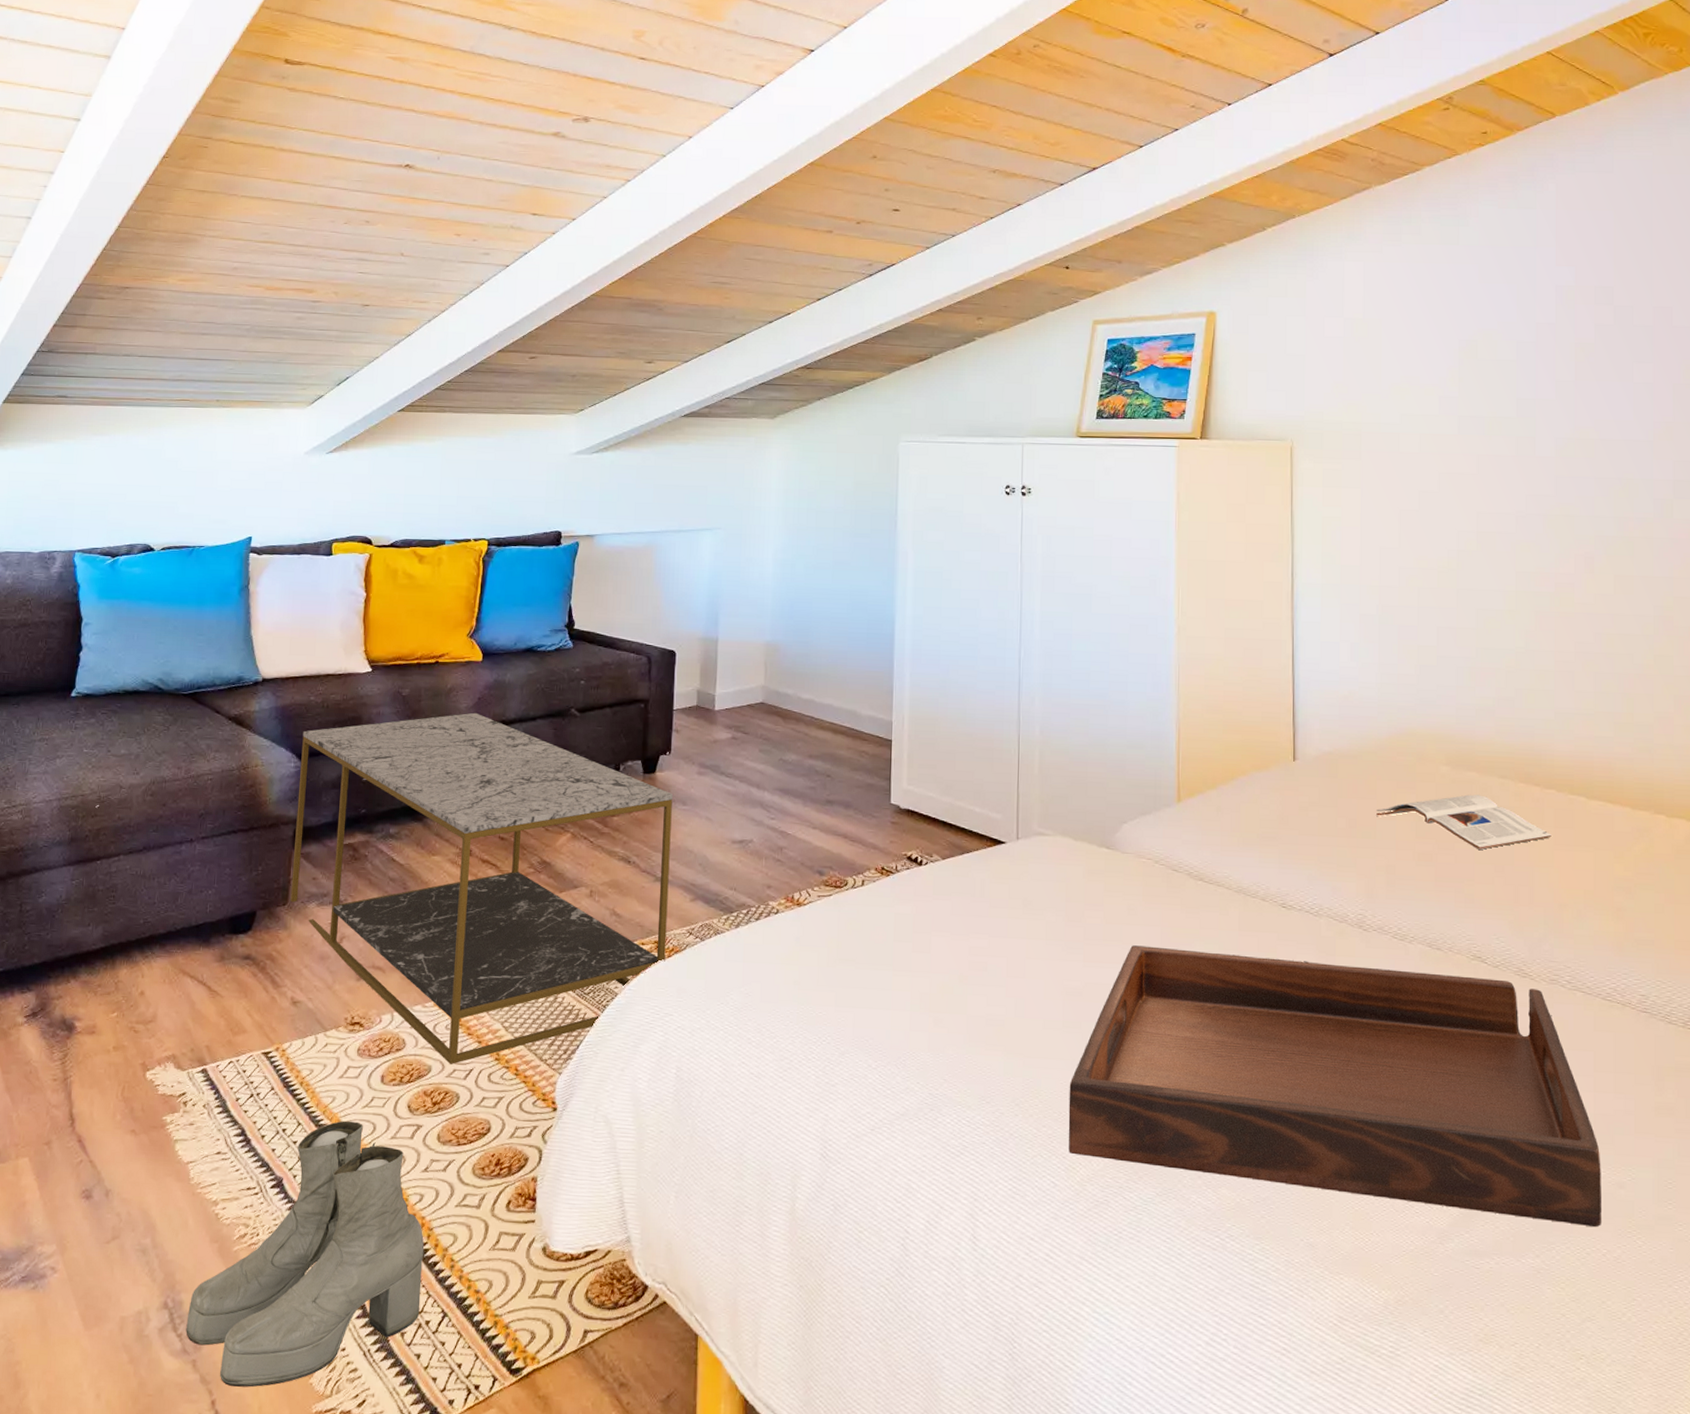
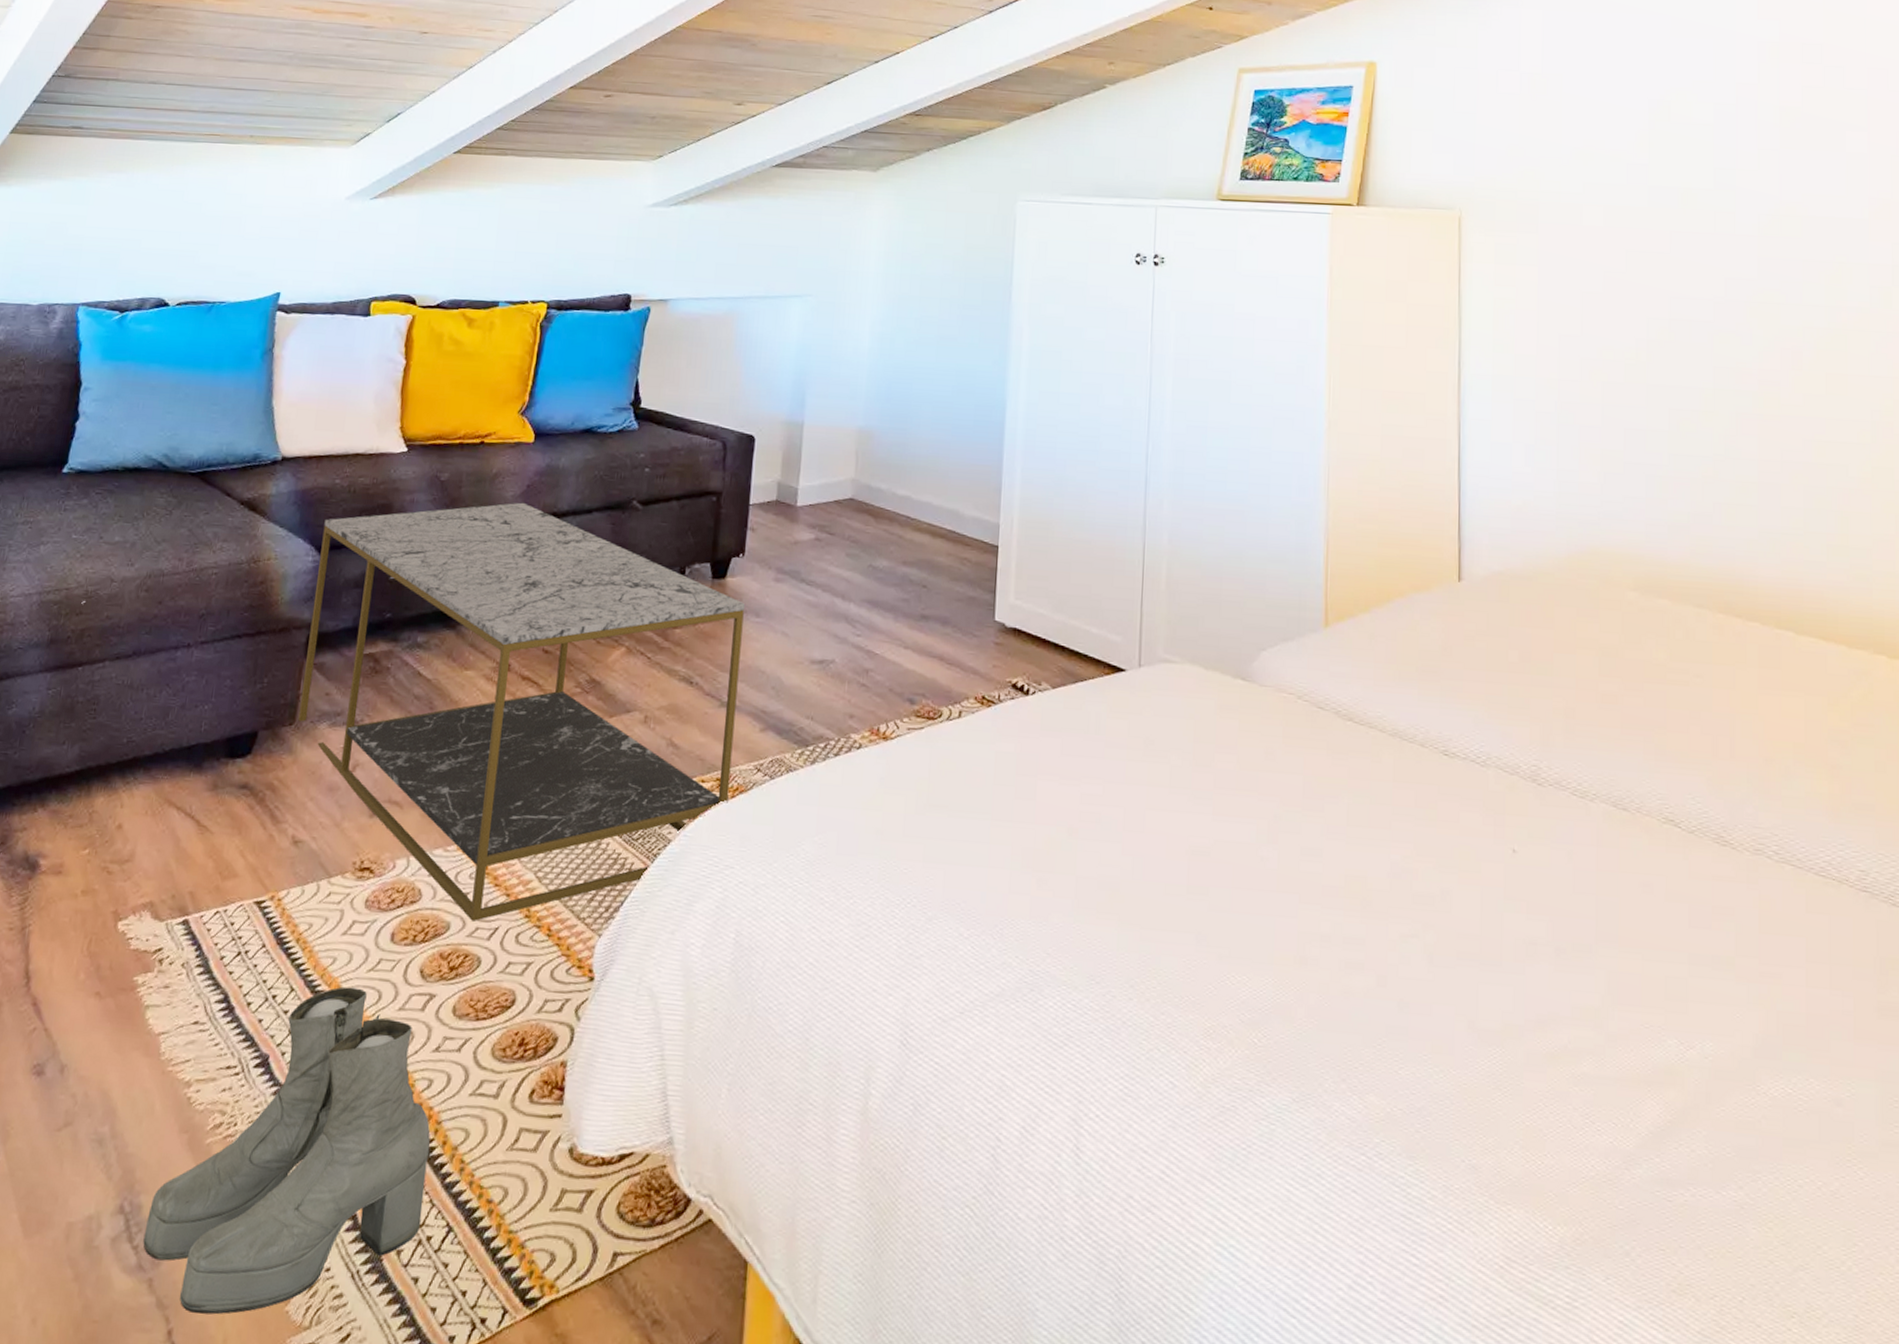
serving tray: present [1068,945,1601,1227] -> none [1190,796,1816,1153]
magazine: present [1376,794,1552,851] -> none [1554,625,1755,693]

